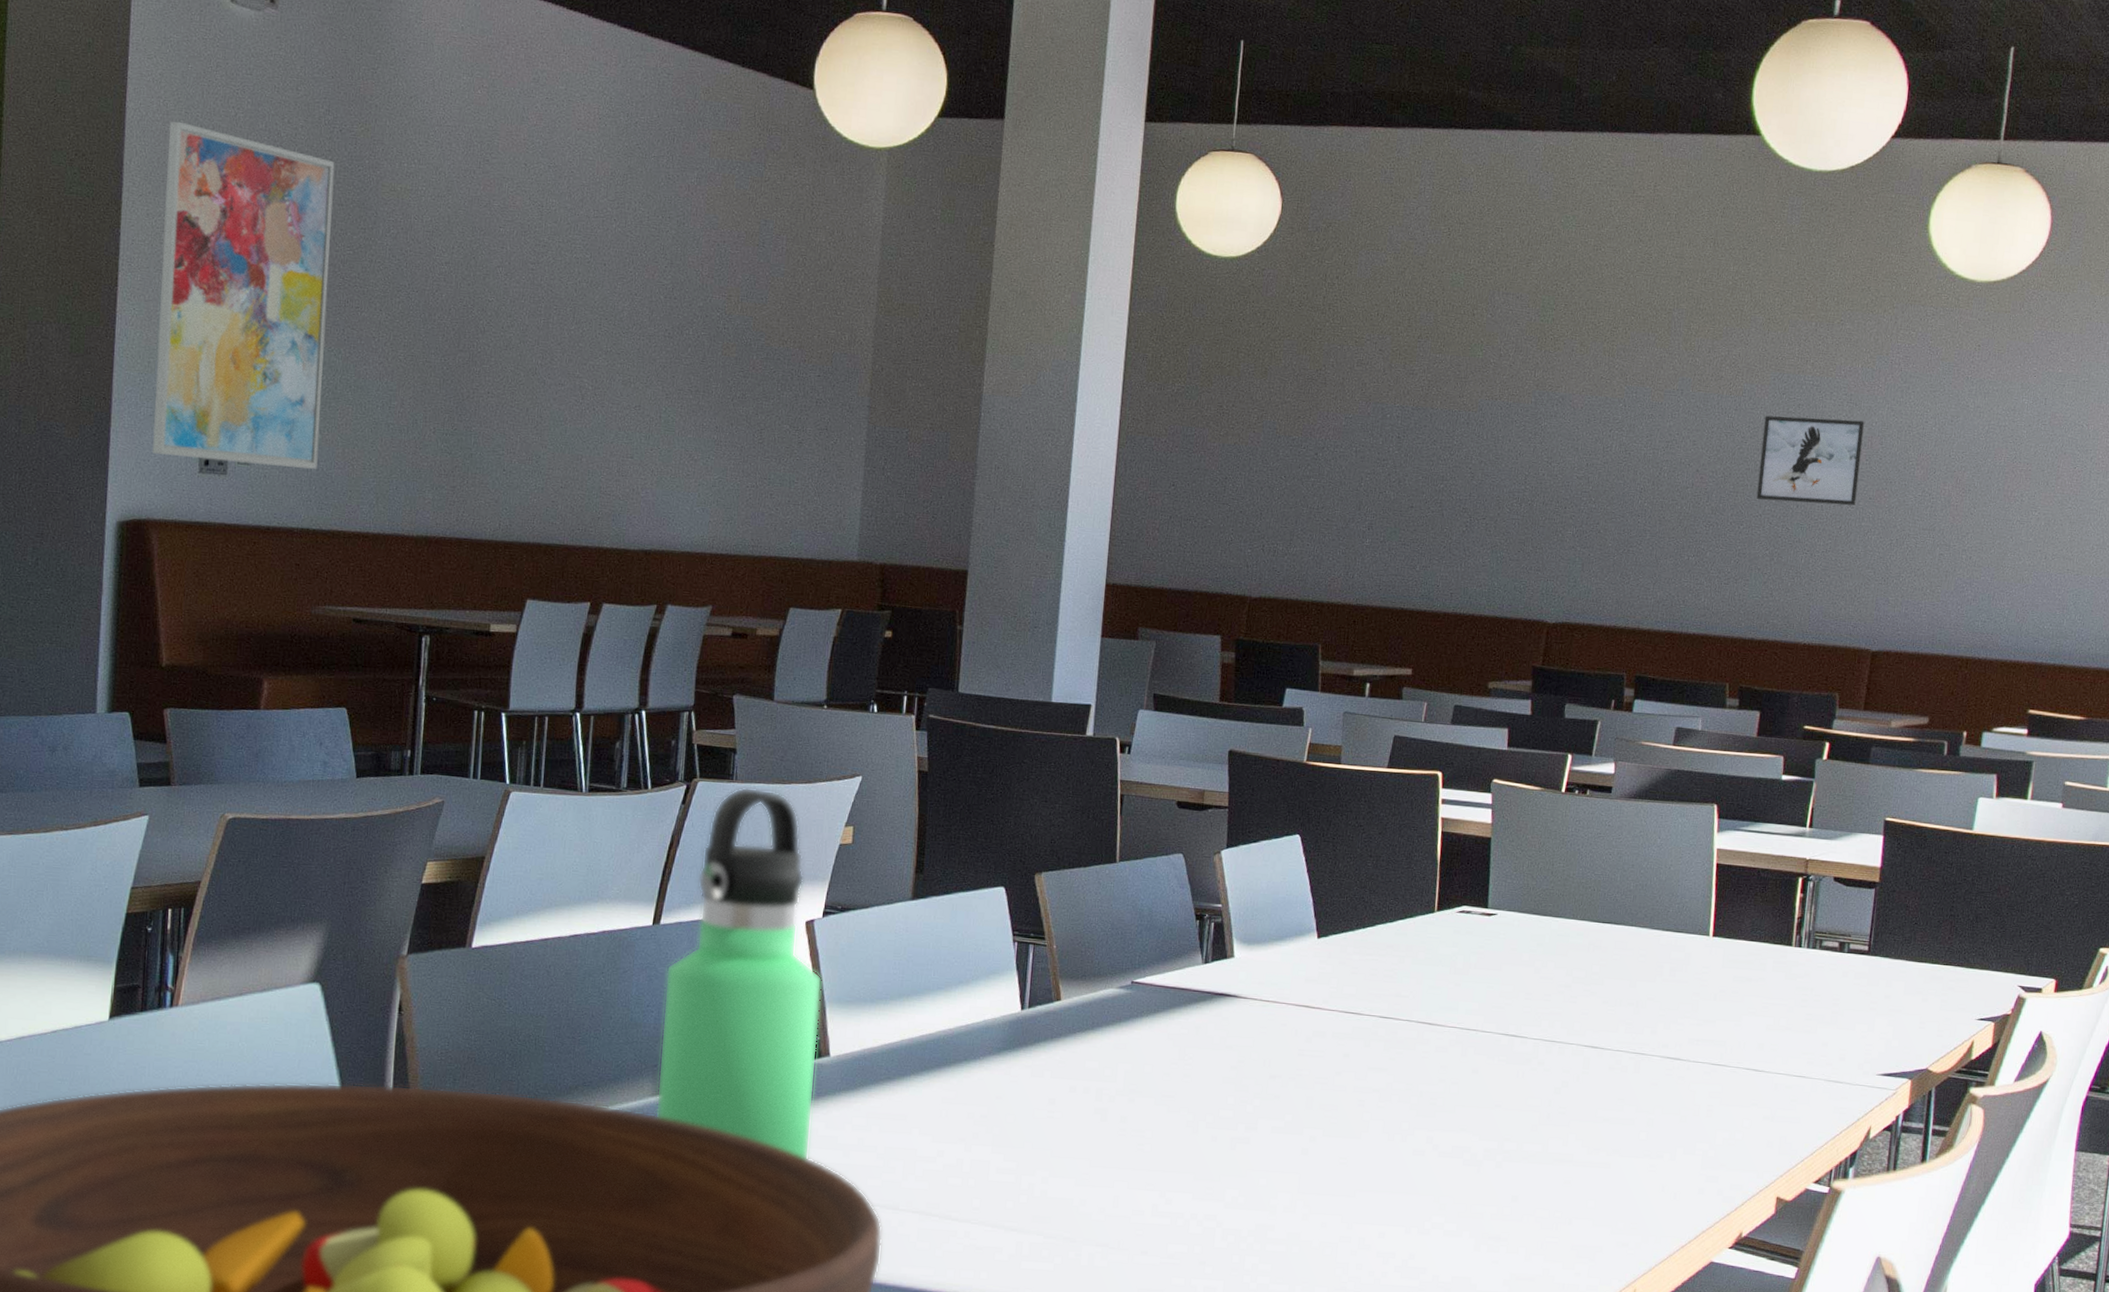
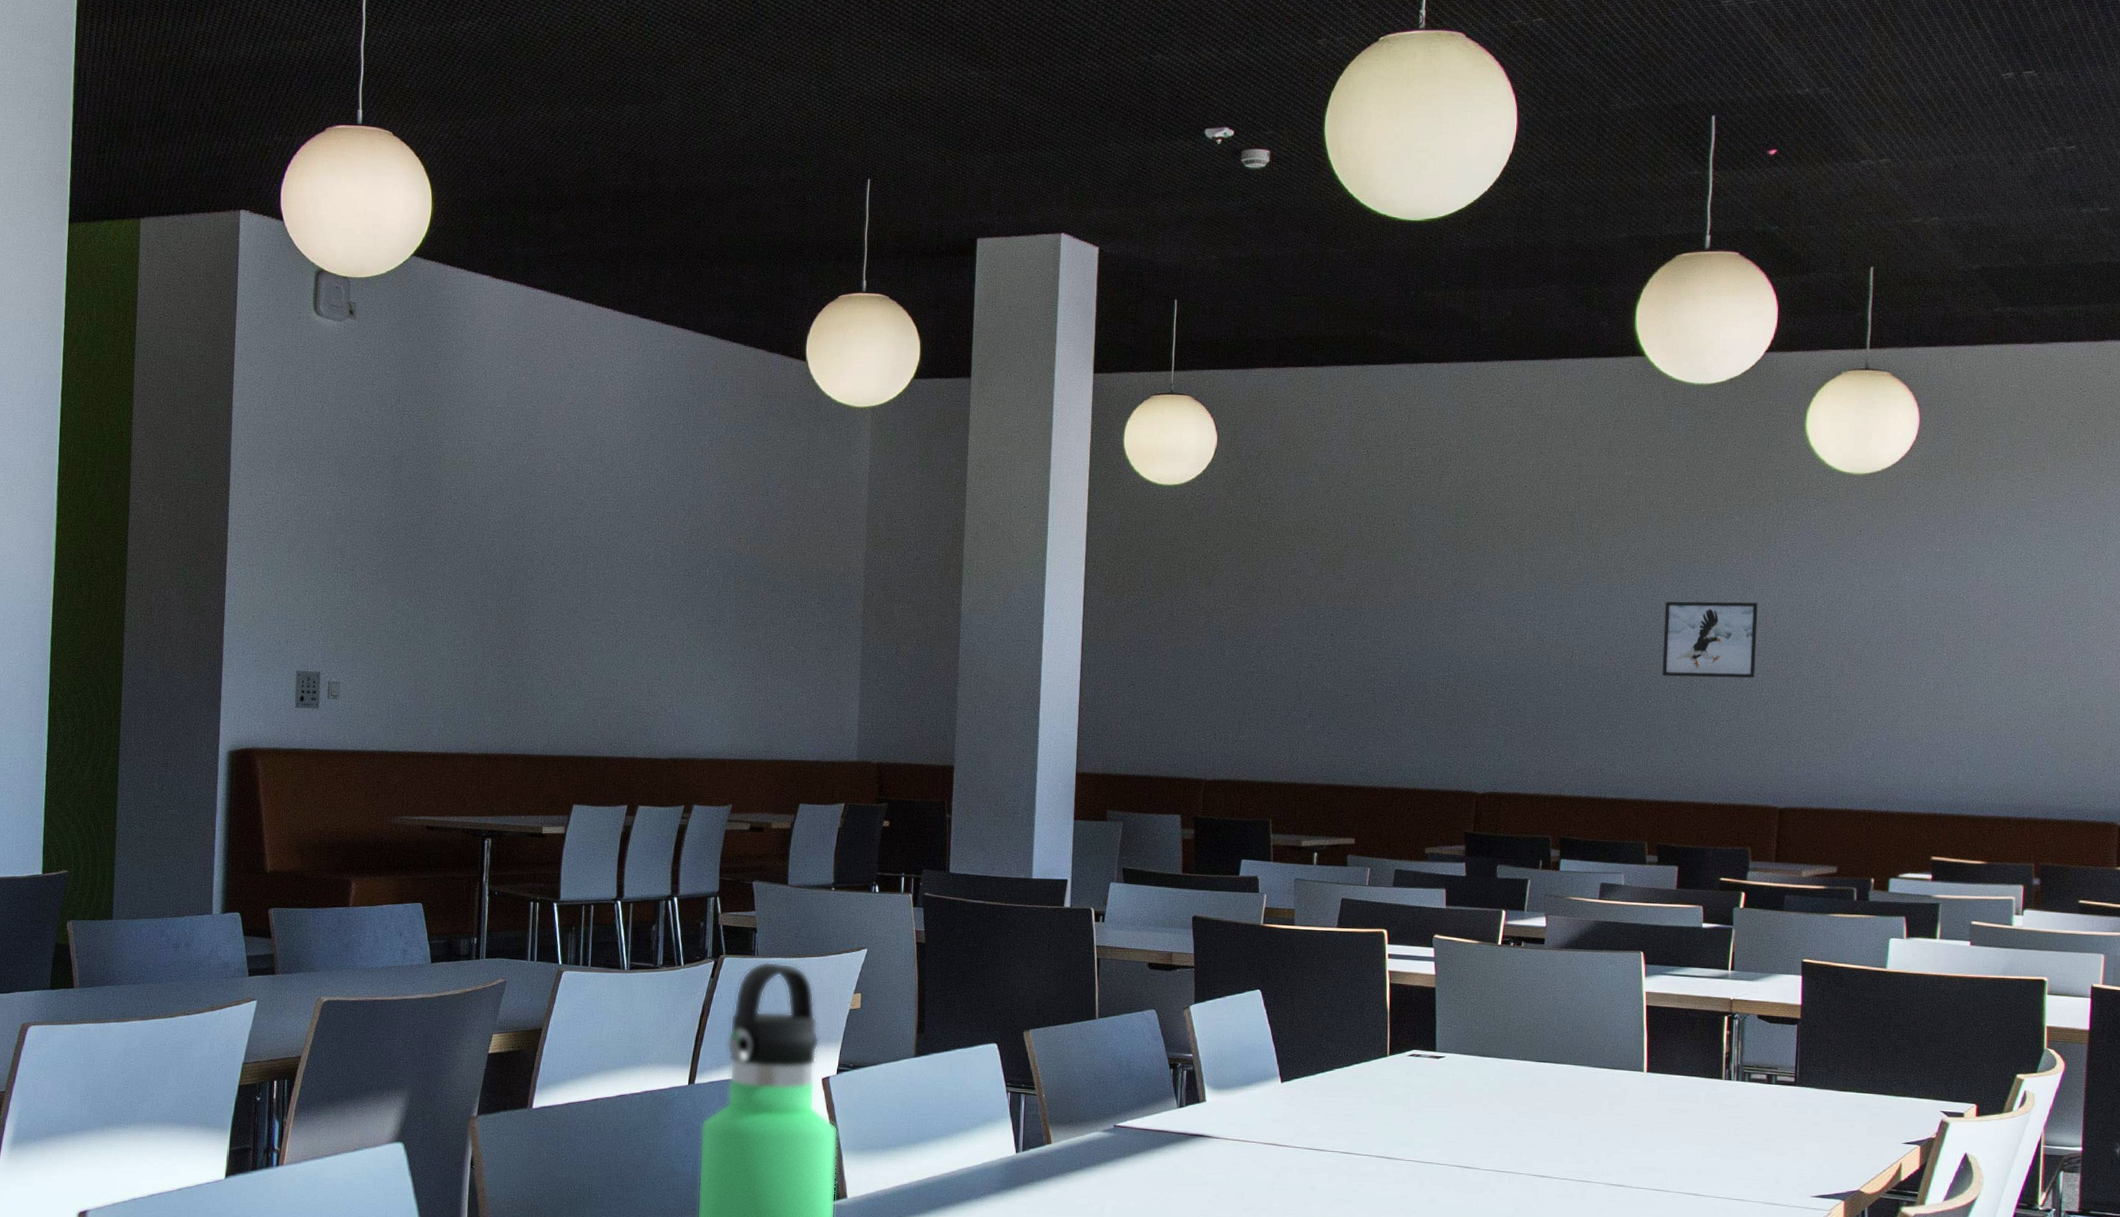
wall art: present [152,121,335,469] -> none [257,415,405,700]

